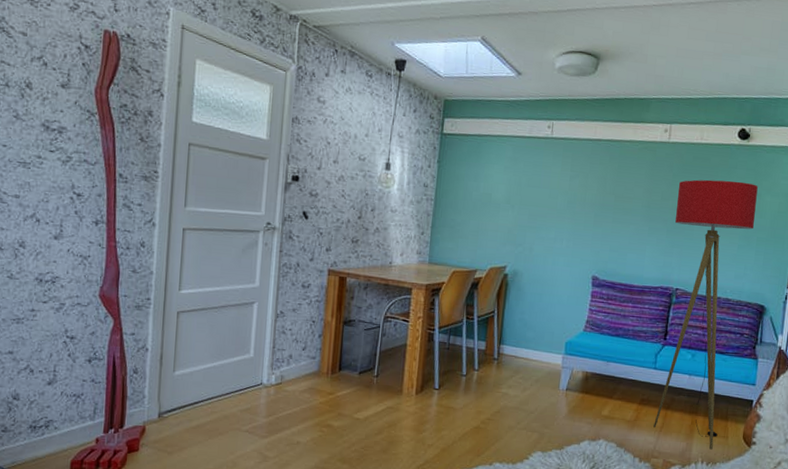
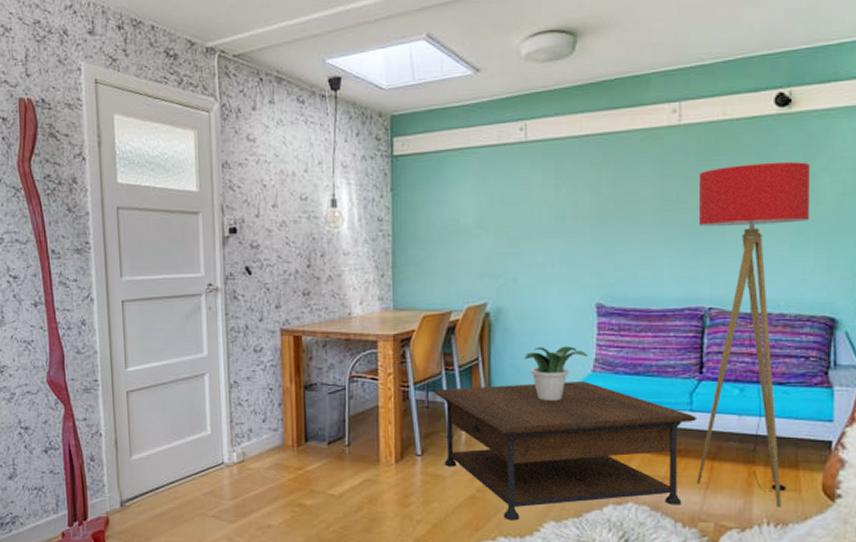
coffee table: none [455,334,659,449] -> present [434,380,698,521]
potted plant: none [531,306,581,352] -> present [524,346,588,400]

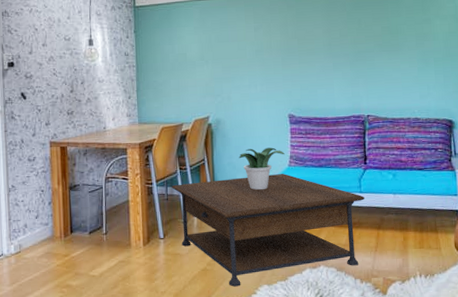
floor lamp: present [697,161,810,508] -> none [353,10,431,263]

